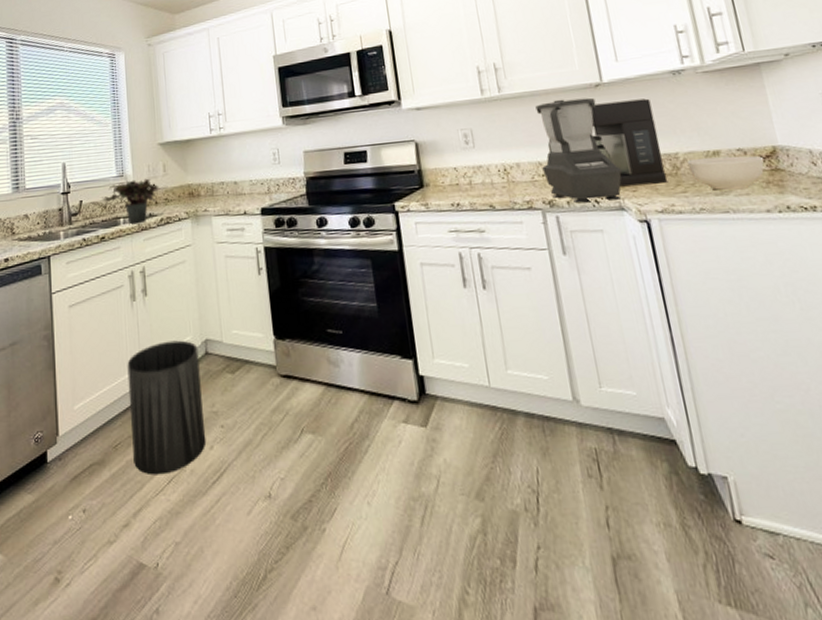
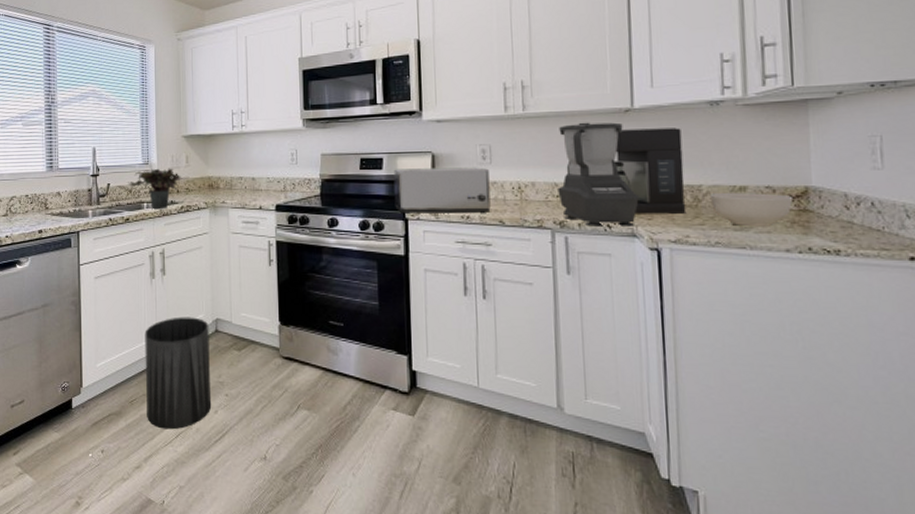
toaster: none [378,152,480,207] -> present [393,167,491,214]

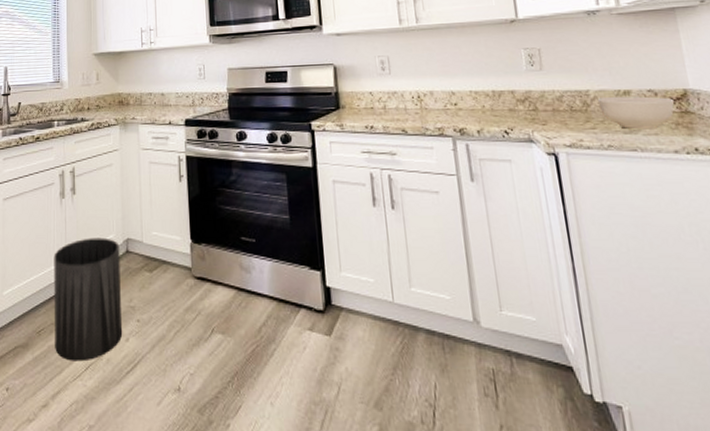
potted plant: present [128,168,190,210] -> none [39,85,100,128]
toaster: present [393,167,491,214] -> none [298,78,393,125]
blender: present [558,122,639,226] -> none [451,32,533,133]
coffee maker: present [614,128,687,214] -> none [505,36,578,120]

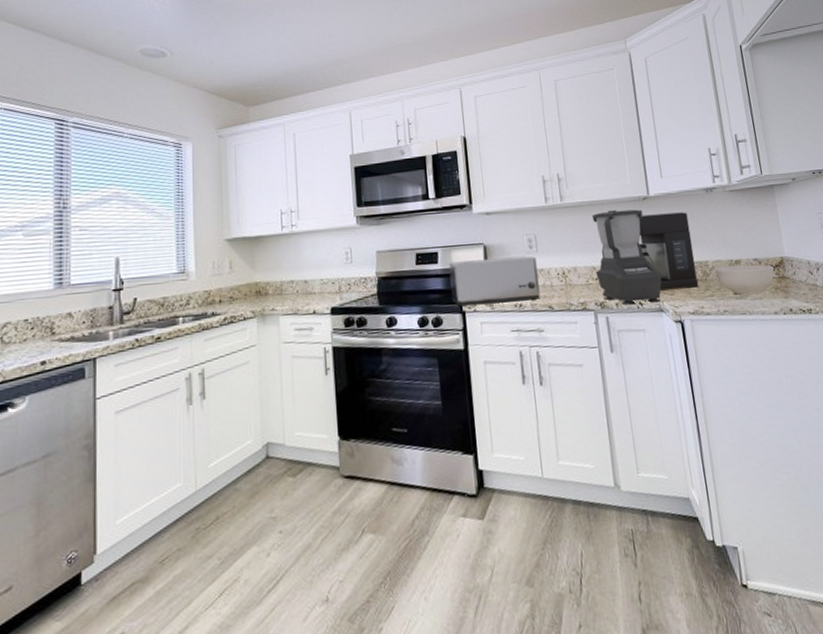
trash can: present [54,237,123,362] -> none [179,444,263,589]
toaster: none [298,78,393,125] -> present [448,256,541,307]
blender: none [451,32,533,133] -> present [592,209,662,305]
coffee maker: none [505,36,578,120] -> present [638,212,699,291]

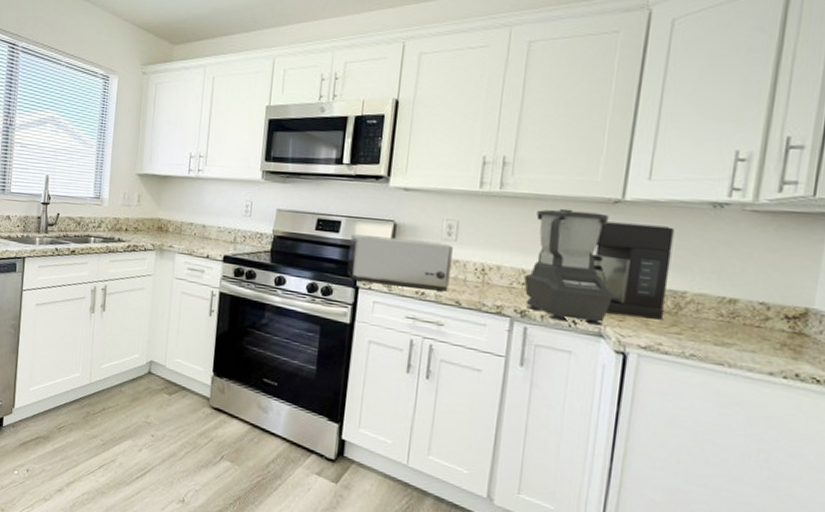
bowl: present [714,264,774,295] -> none [692,302,790,346]

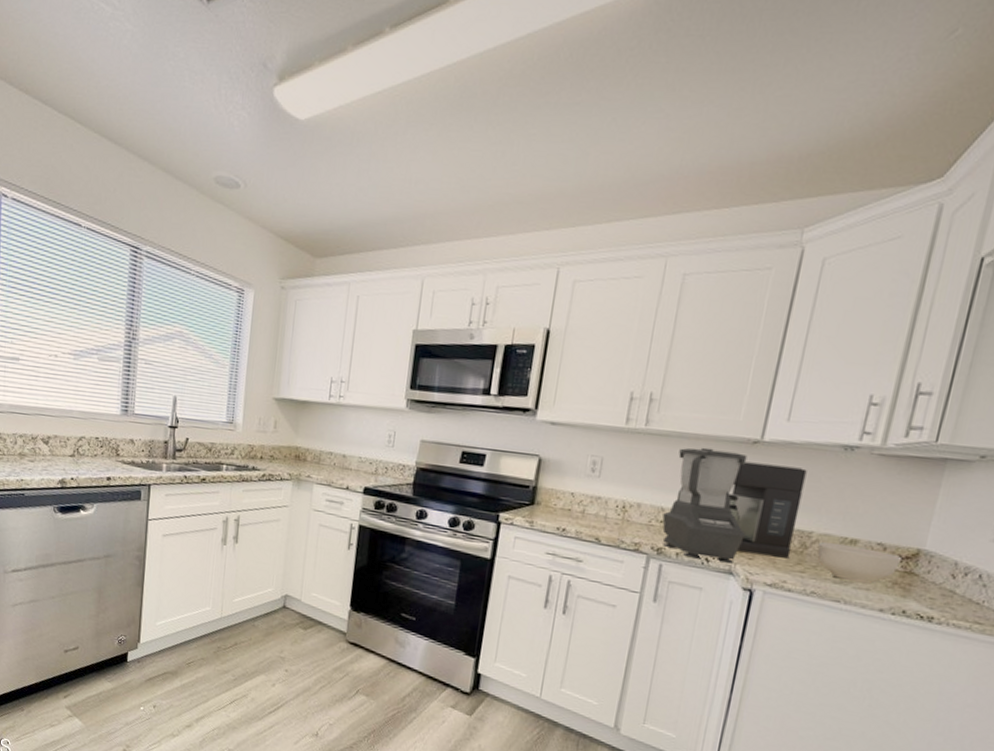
toaster: present [347,234,453,292] -> none [489,468,596,528]
bowl: none [692,302,790,346] -> present [817,542,903,585]

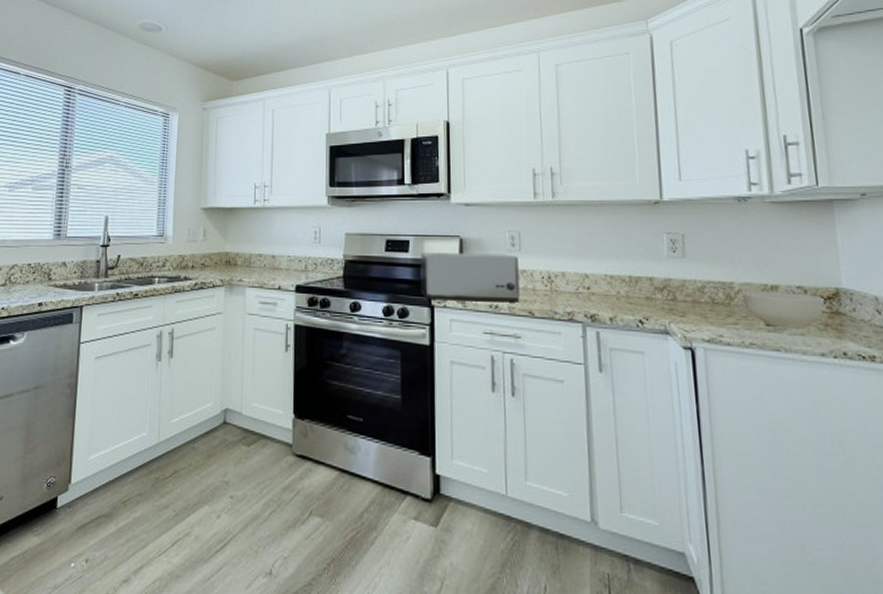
toaster: none [489,468,596,528] -> present [420,252,520,303]
blender: present [662,447,748,564] -> none [588,212,671,323]
coffee maker: present [727,462,807,559] -> none [644,222,719,312]

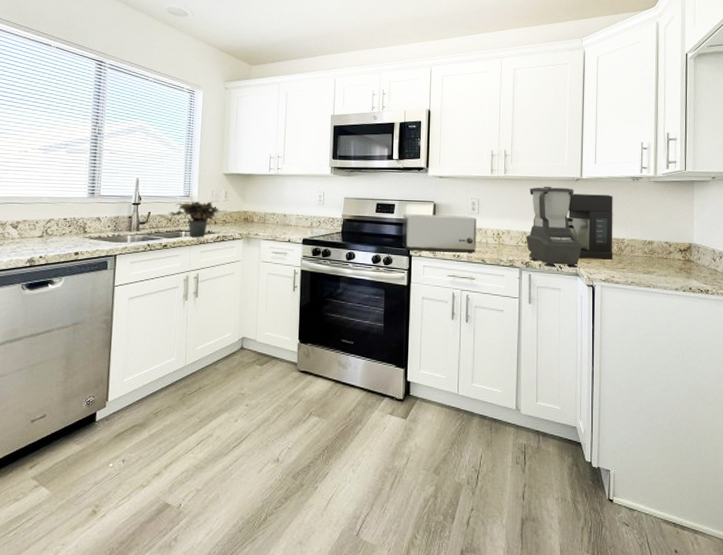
potted plant: none [140,241,206,286] -> present [168,201,227,238]
blender: none [588,212,671,323] -> present [526,186,582,268]
coffee maker: none [644,222,719,312] -> present [566,194,613,260]
bowl: present [741,292,825,329] -> none [629,245,682,272]

